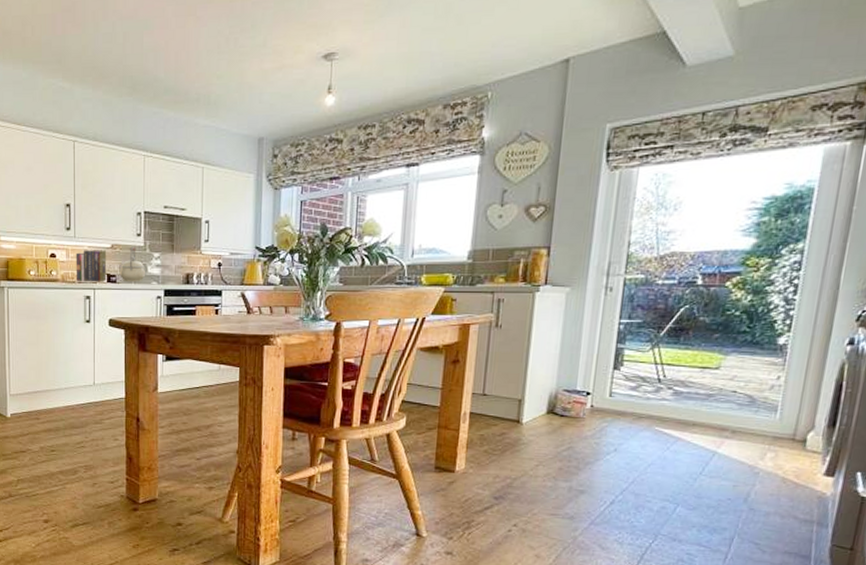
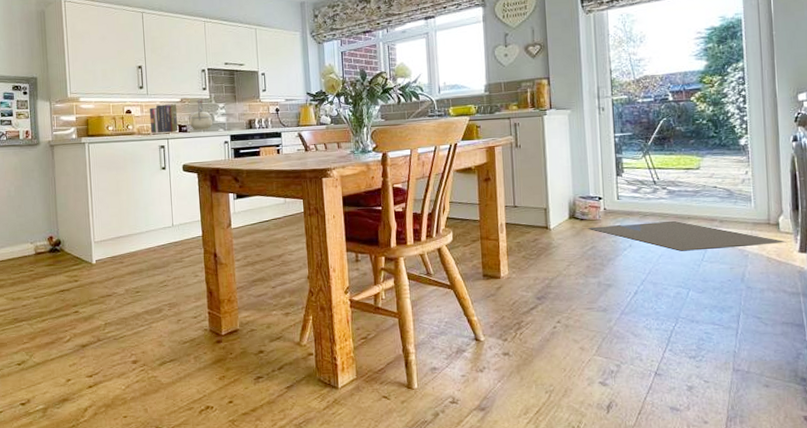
doormat: none [568,425,811,463] -> present [588,221,787,251]

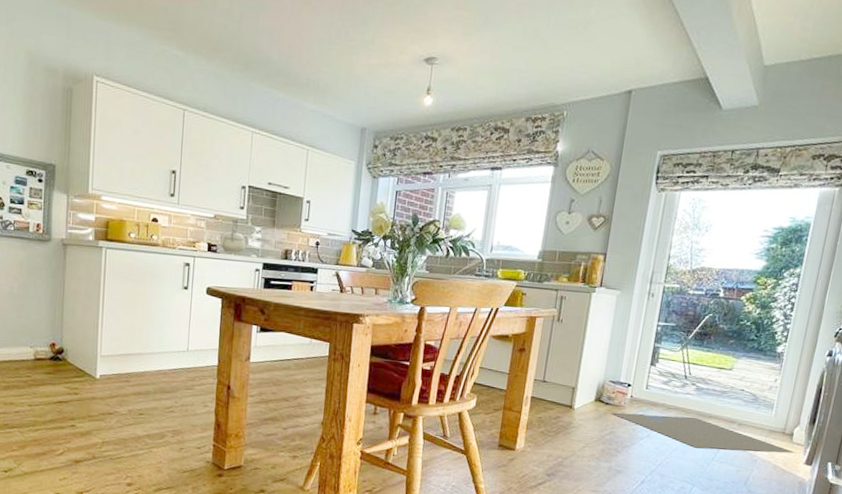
books: present [149,104,179,134] -> none [176,217,210,251]

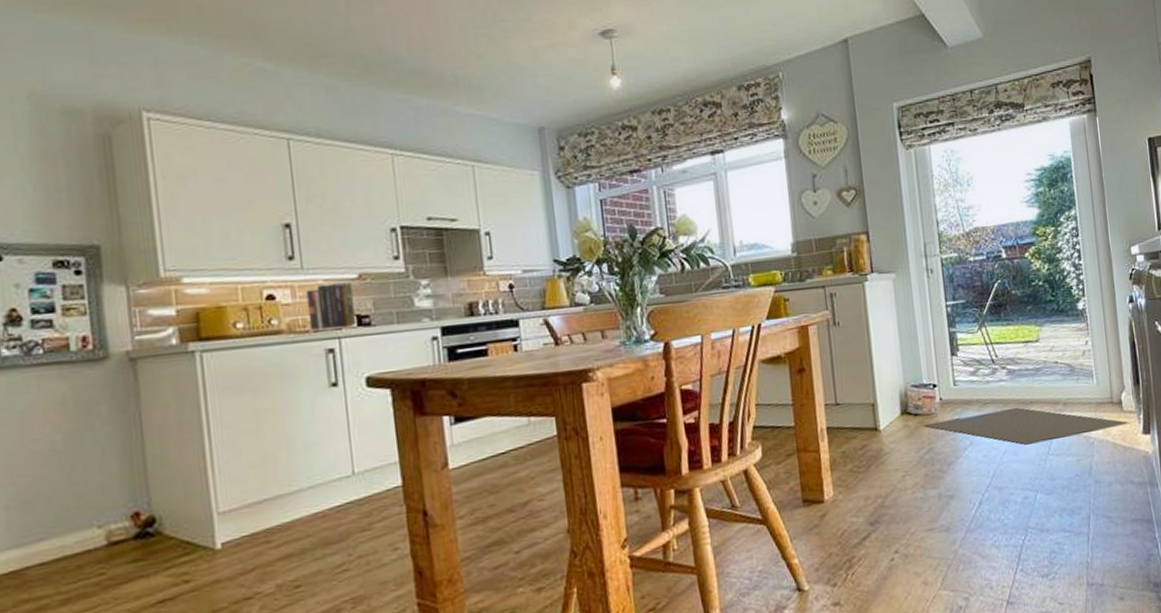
books: none [176,217,210,251] -> present [305,282,357,331]
kettle: present [221,219,246,254] -> none [375,274,412,324]

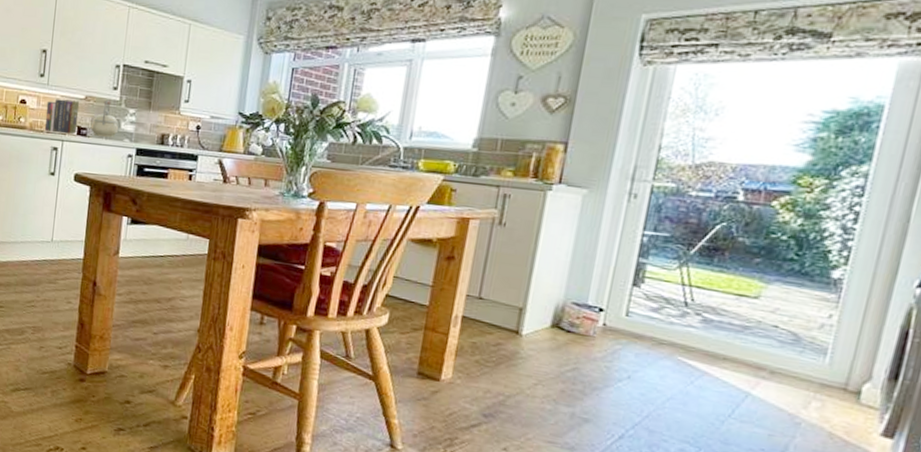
kettle: none [375,274,412,324] -> present [91,100,119,139]
doormat: present [924,408,1130,445] -> none [575,344,866,420]

